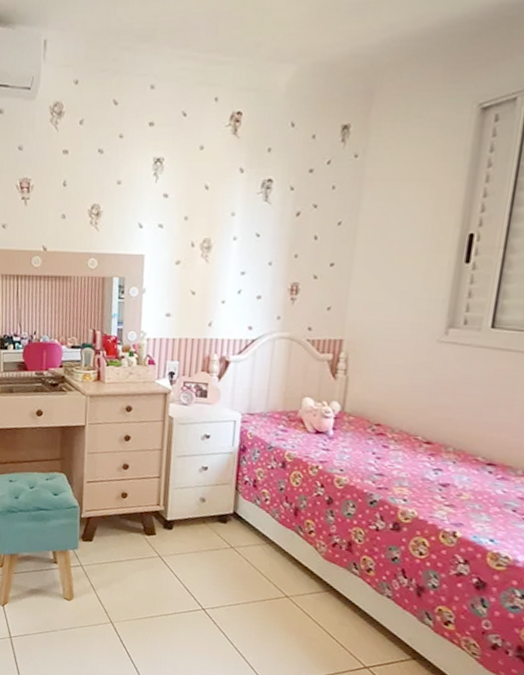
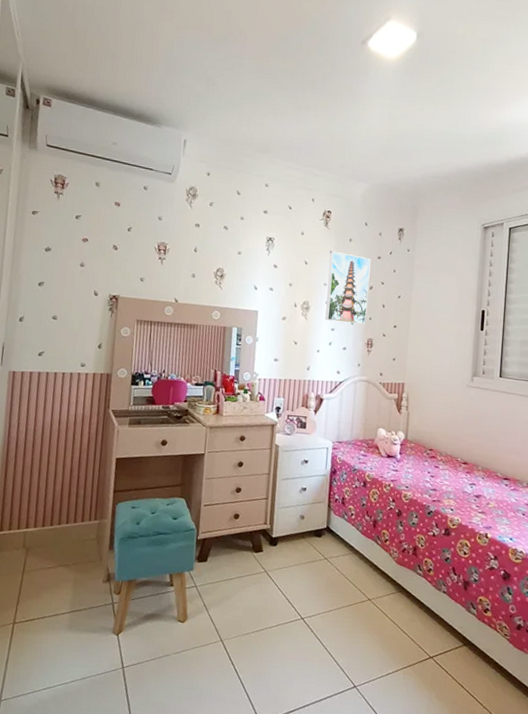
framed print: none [232,169,299,264] -> present [325,251,371,325]

